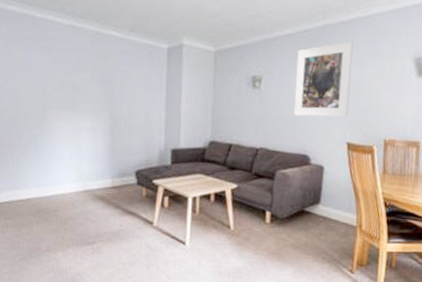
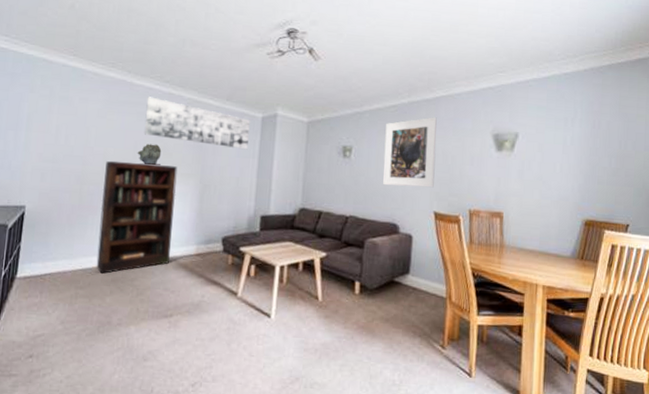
bookcase: none [17,98,88,205] -> present [96,160,178,274]
sculpture bust: none [46,80,70,102] -> present [137,143,162,166]
wall art: none [50,30,157,83] -> present [144,97,251,150]

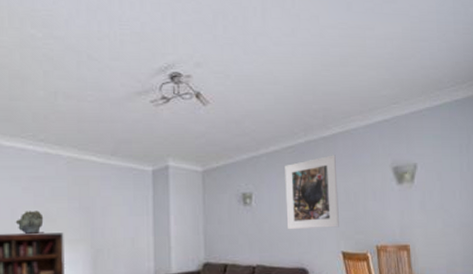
wall art: present [144,97,251,150] -> none [20,159,141,207]

